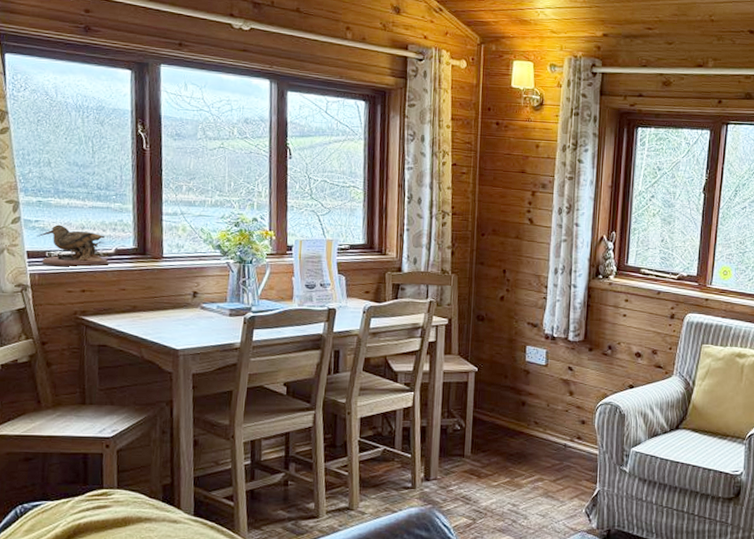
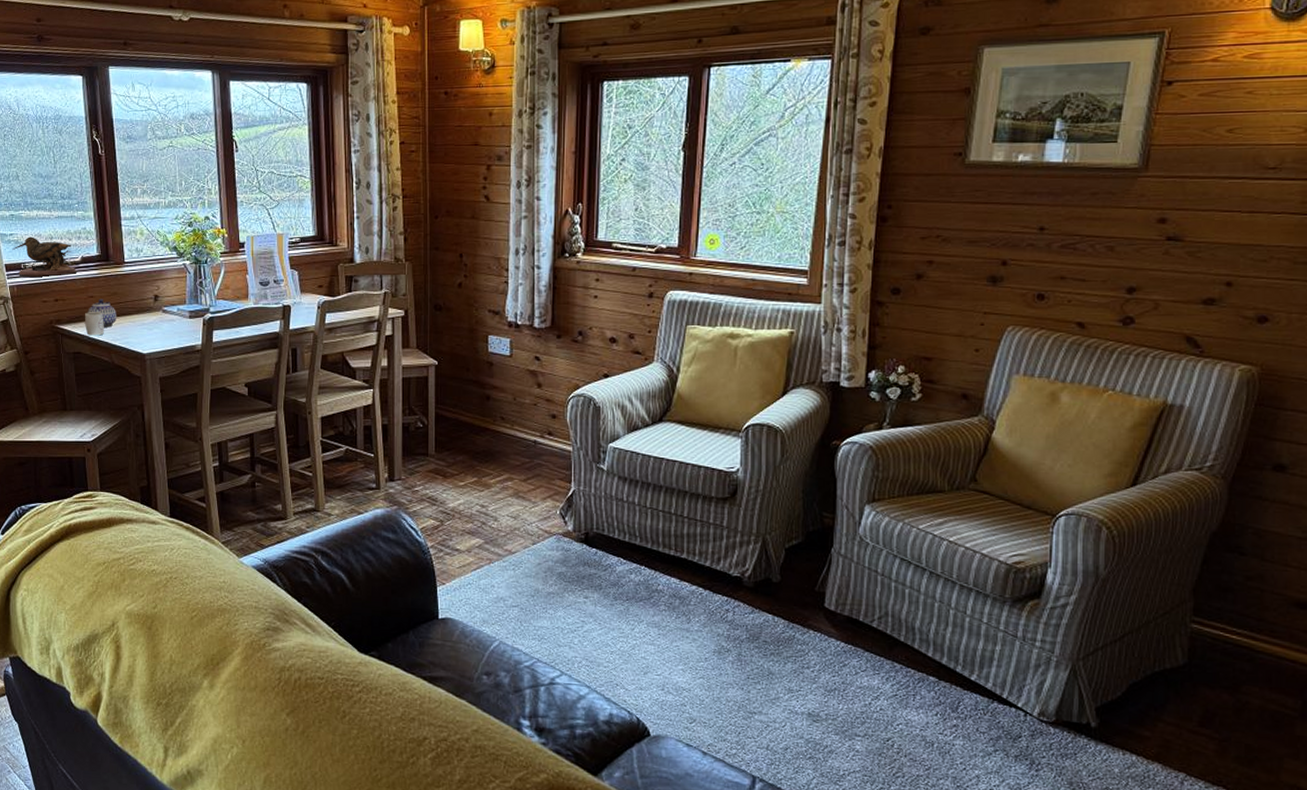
mug: none [113,305,136,329] -> present [84,312,104,336]
teapot: none [117,292,151,321] -> present [87,299,117,327]

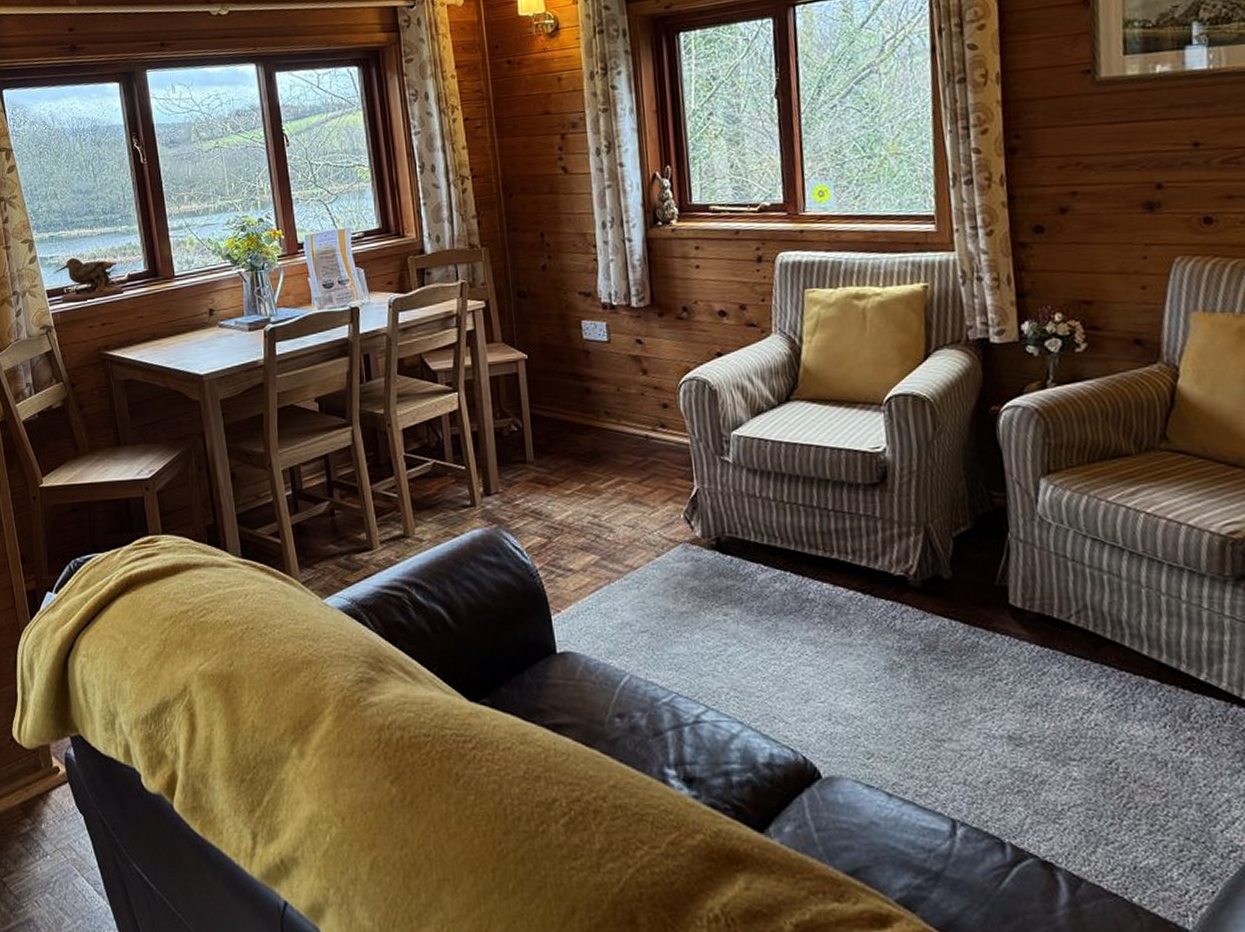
mug: present [84,312,104,336] -> none [134,333,157,360]
teapot: present [87,299,117,327] -> none [137,318,170,350]

